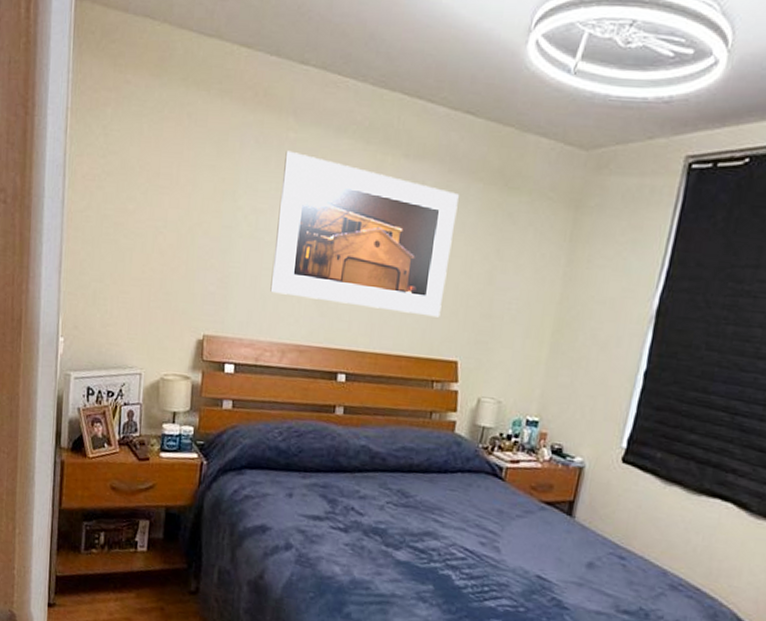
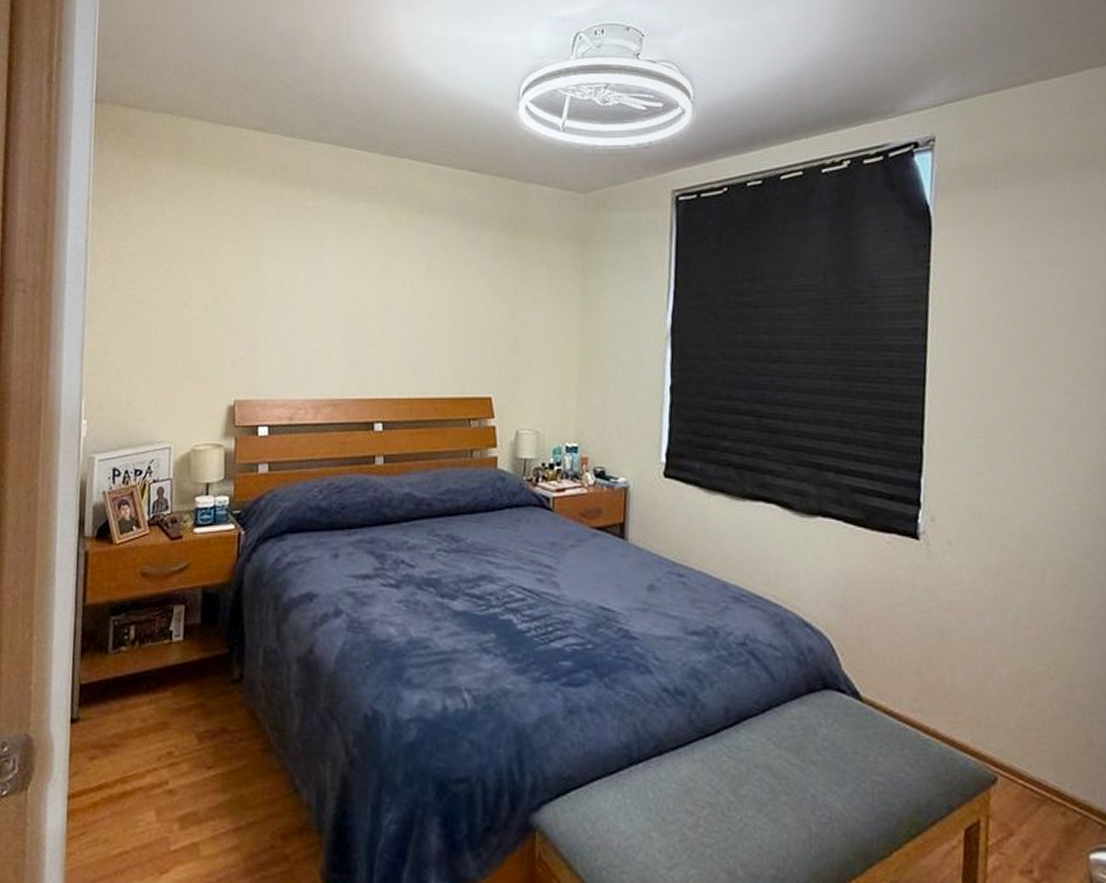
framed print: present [270,150,459,318] -> none [300,218,473,357]

